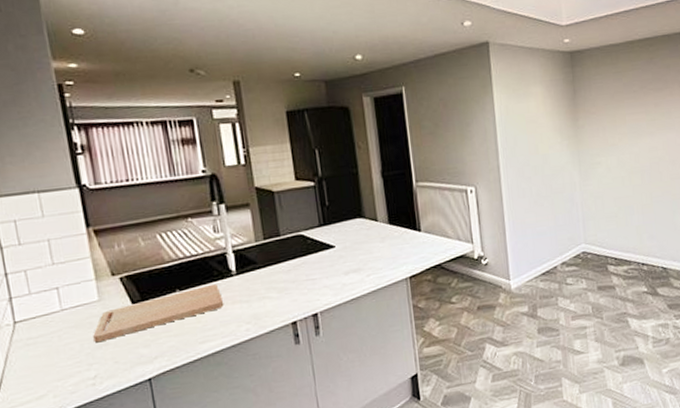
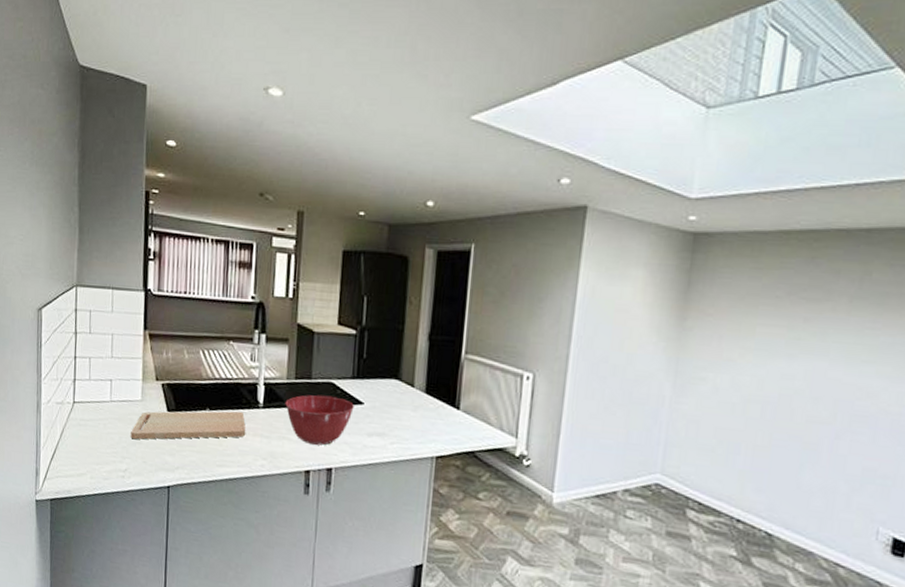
mixing bowl: none [258,247,327,297] -> present [285,395,354,446]

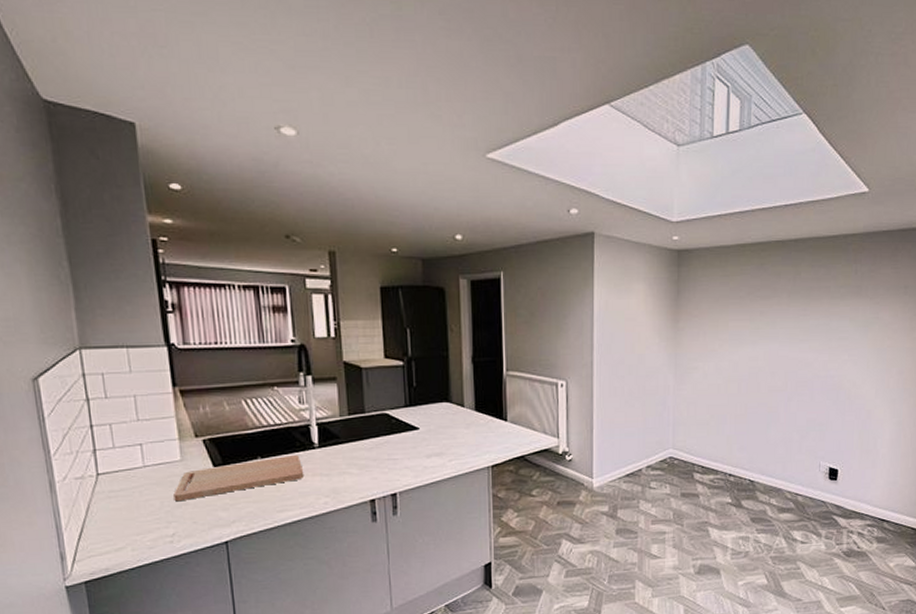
mixing bowl: present [285,395,354,446] -> none [341,426,410,474]

